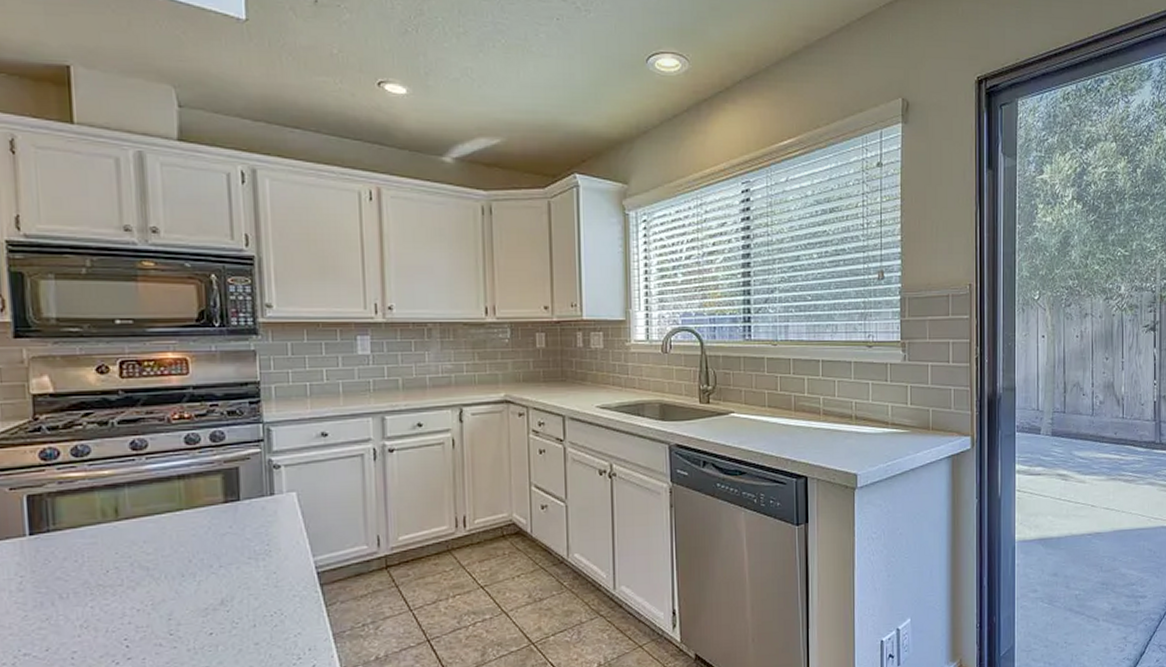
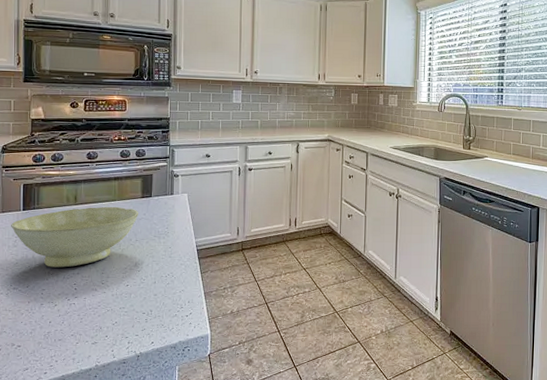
bowl: none [11,518,222,618] -> present [11,206,139,268]

